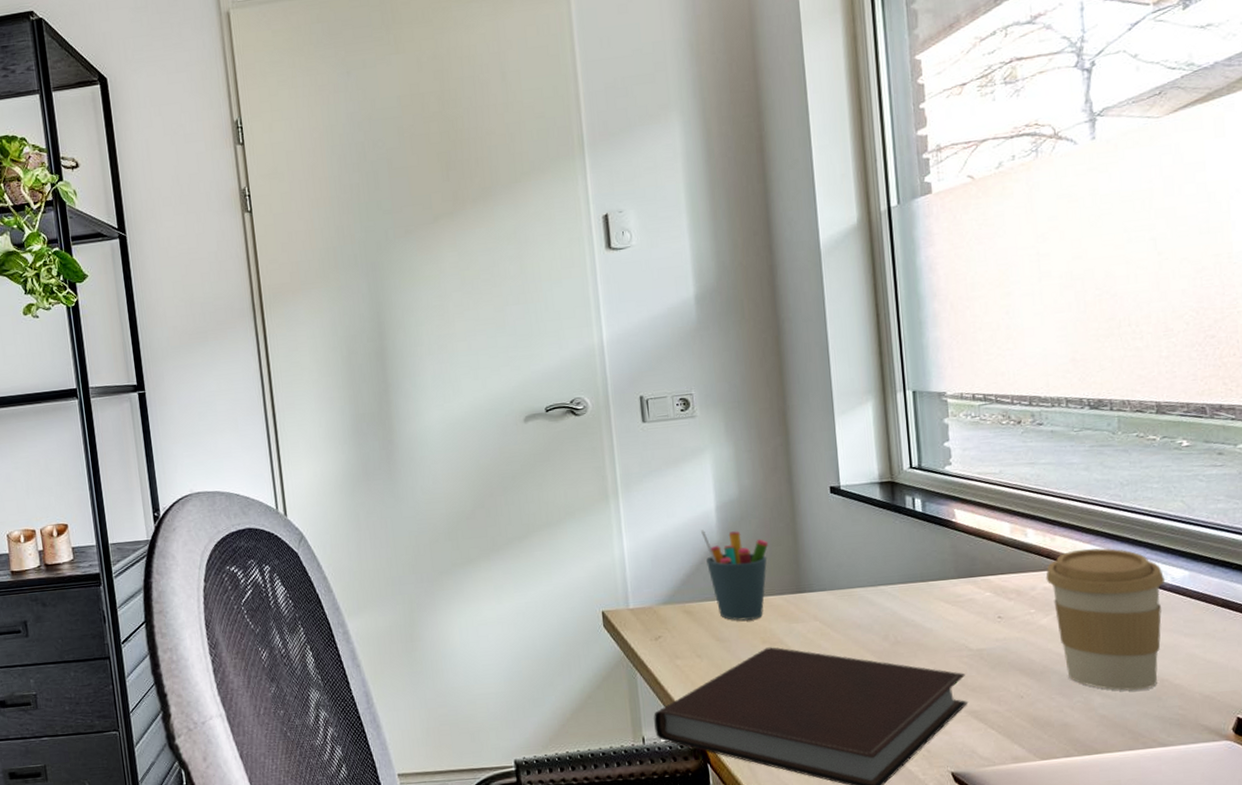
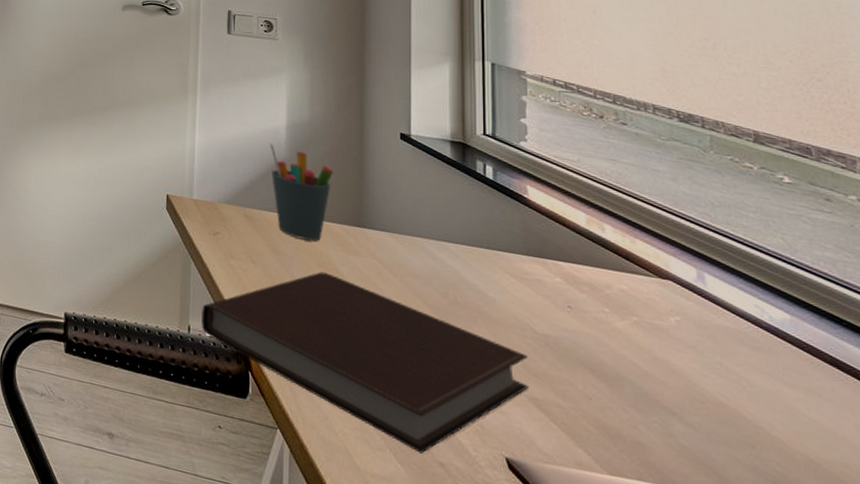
coffee cup: present [1046,548,1166,691] -> none [623,259,762,432]

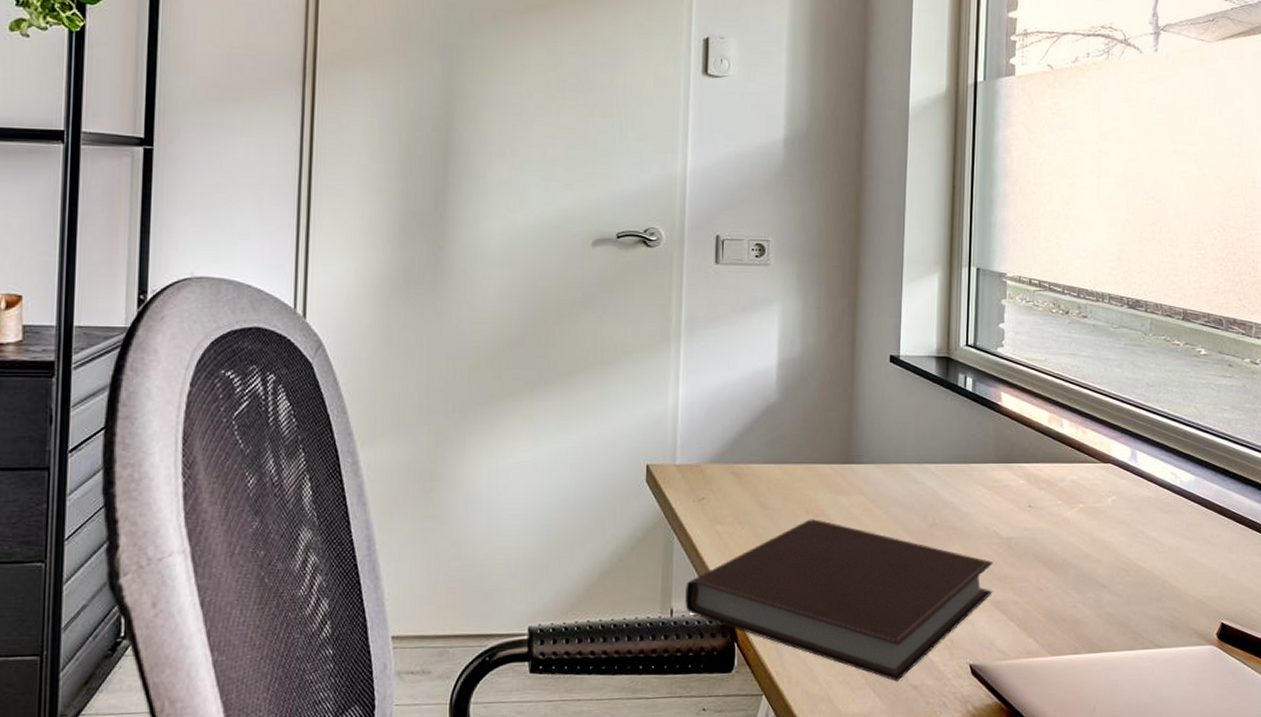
pen holder: present [270,143,334,241] -> none [760,386,825,488]

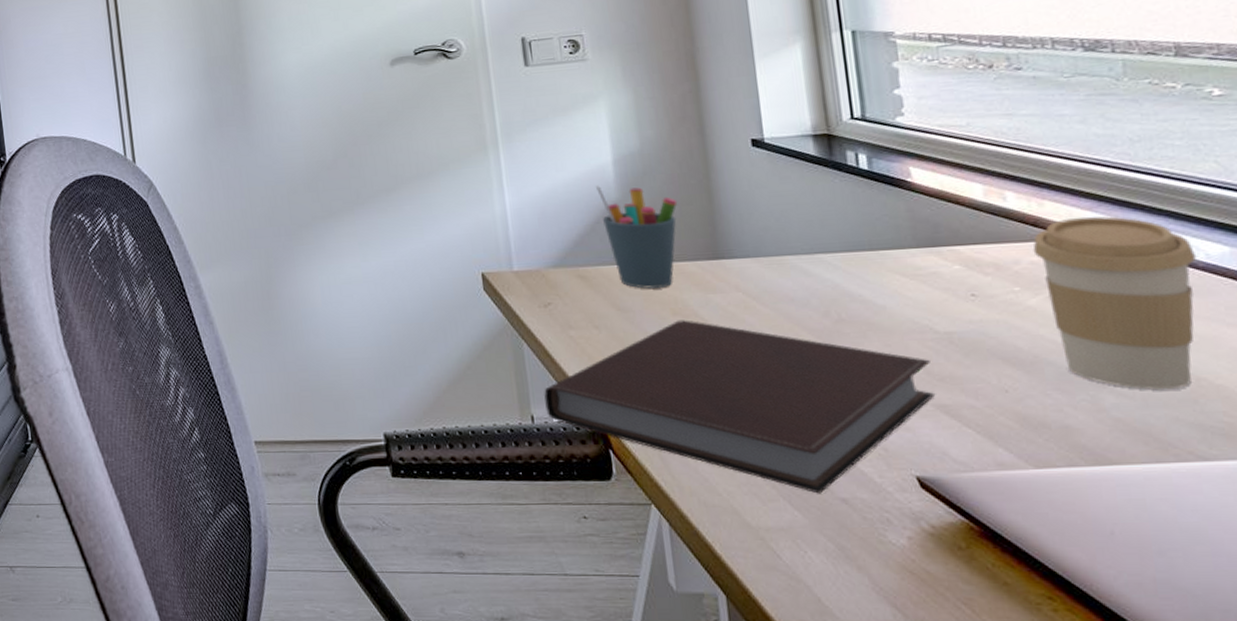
pen holder: none [760,386,825,488] -> present [596,185,678,289]
coffee cup: none [1074,445,1175,590] -> present [1033,216,1197,390]

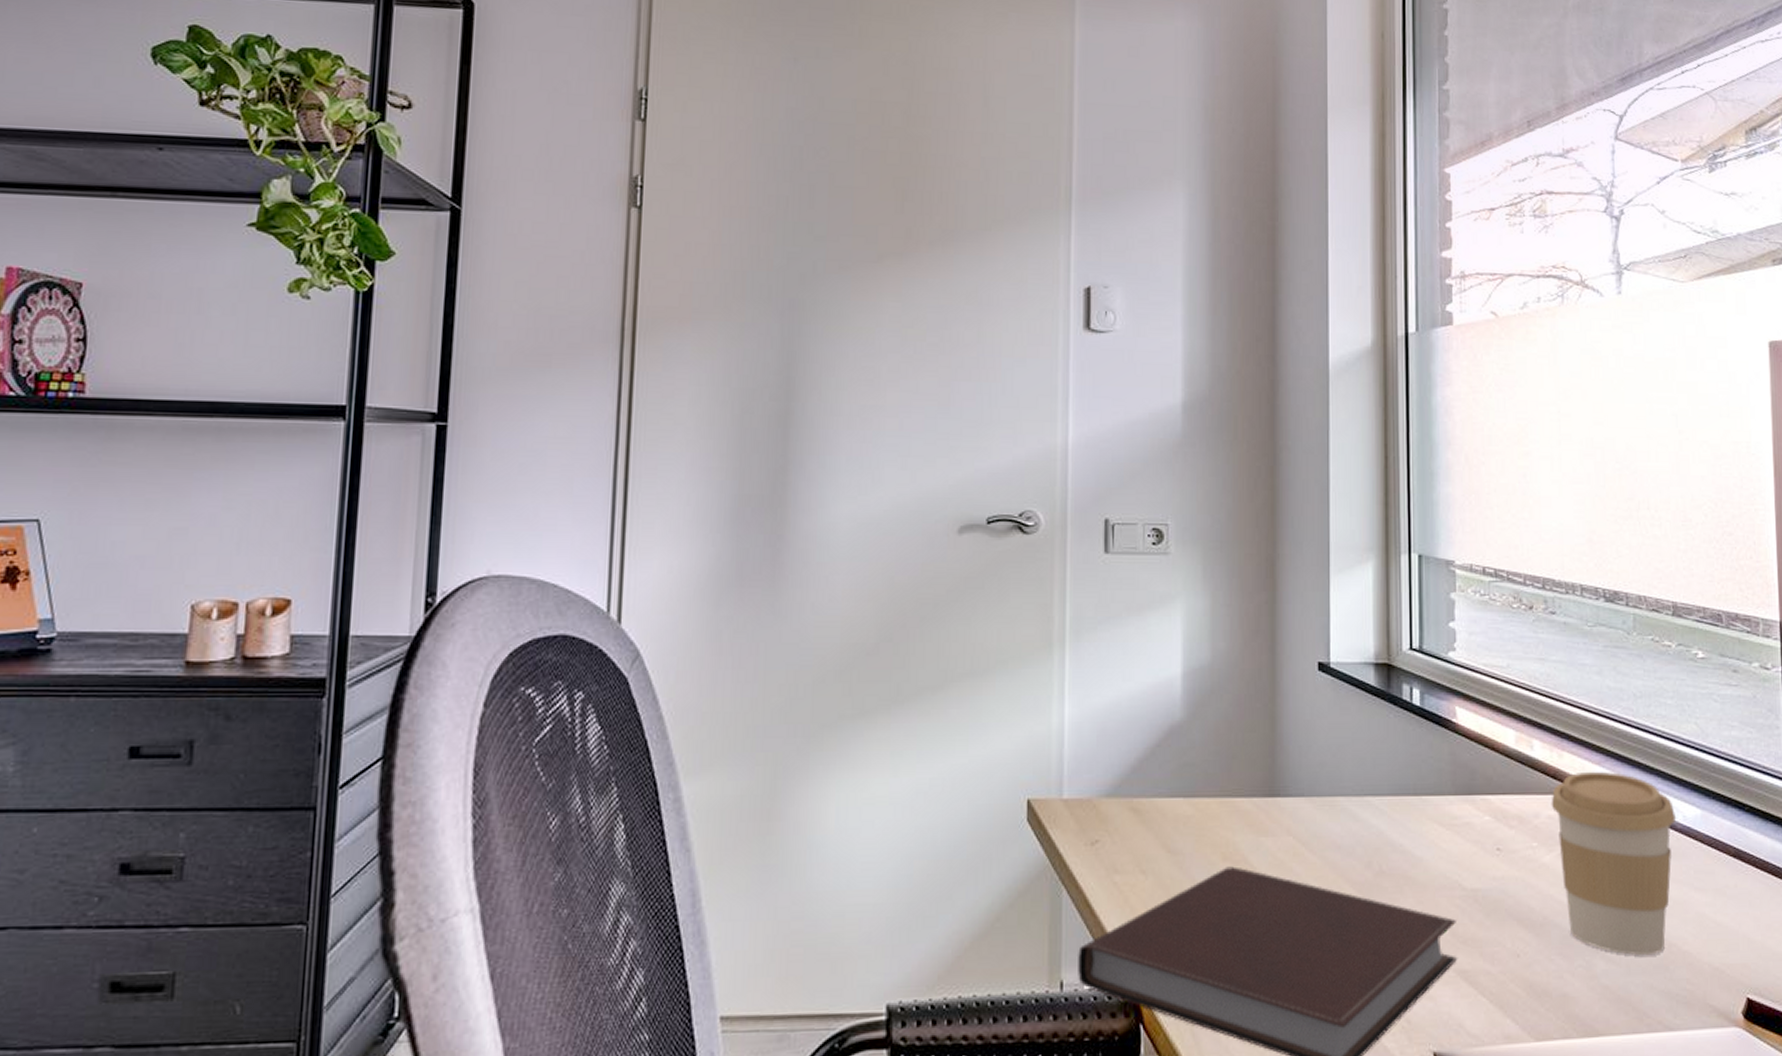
pen holder: present [596,185,678,289] -> none [1162,701,1241,827]

